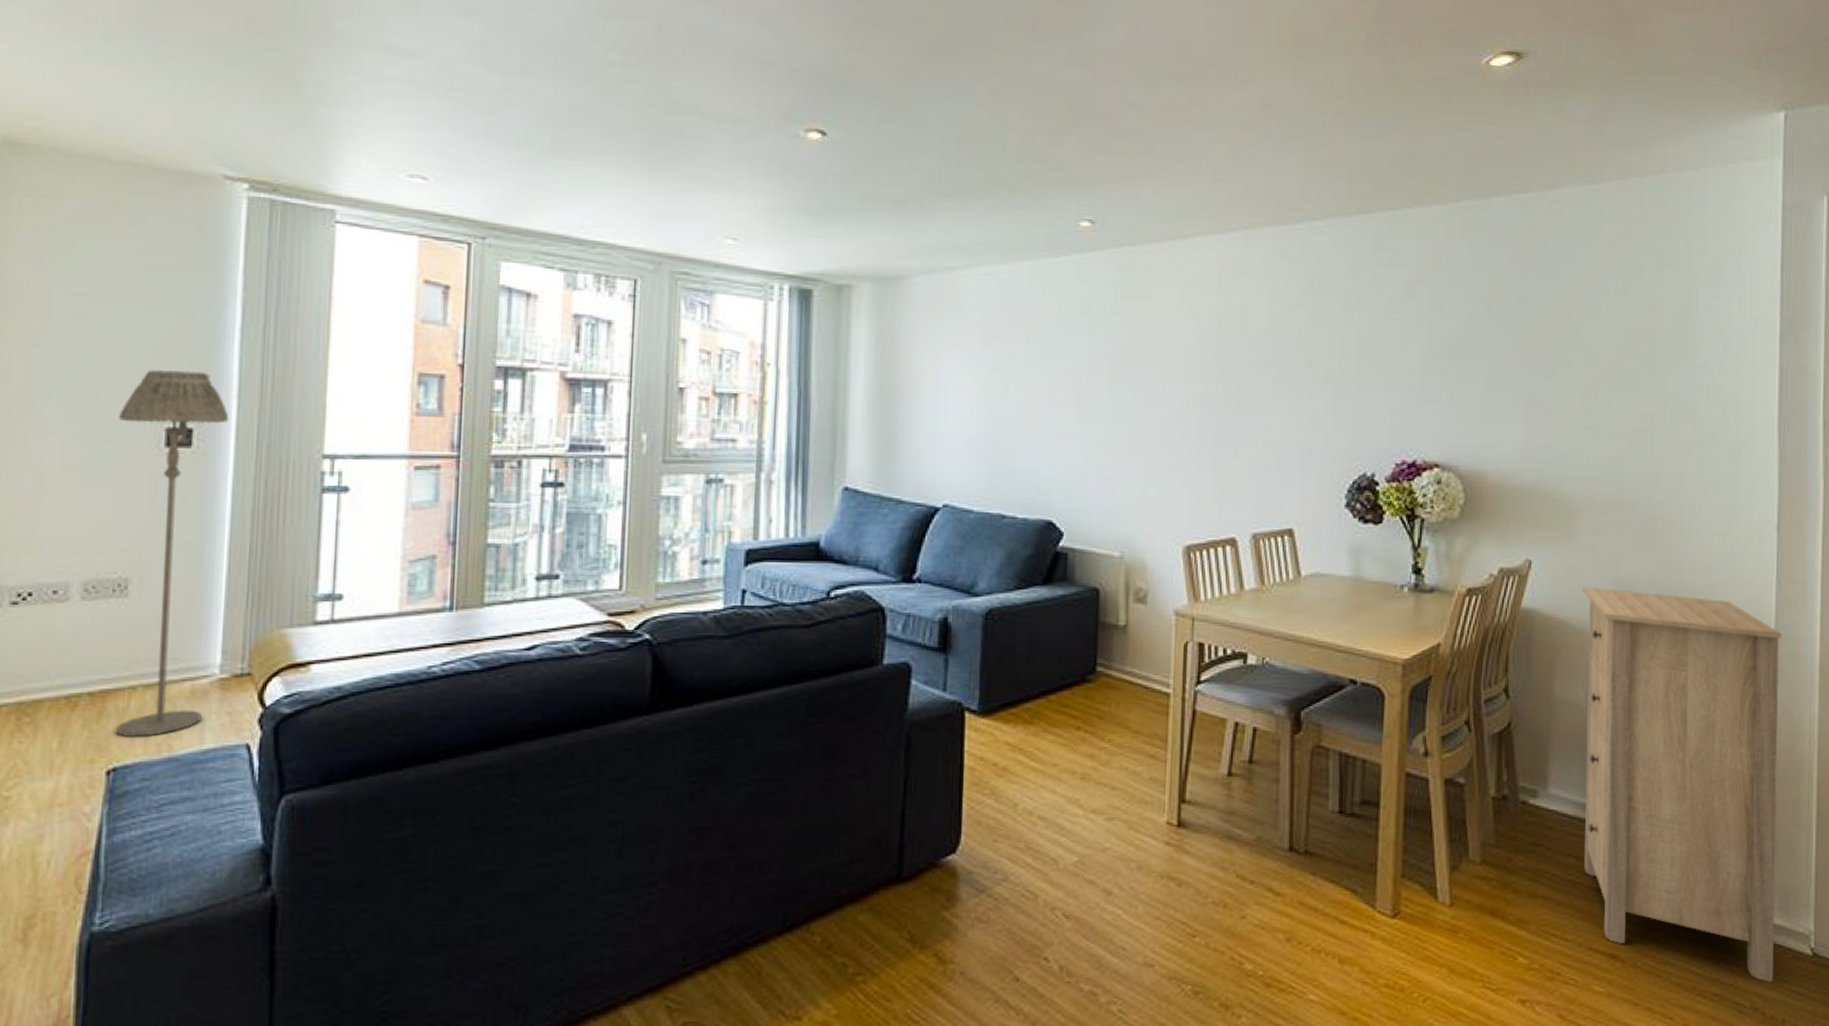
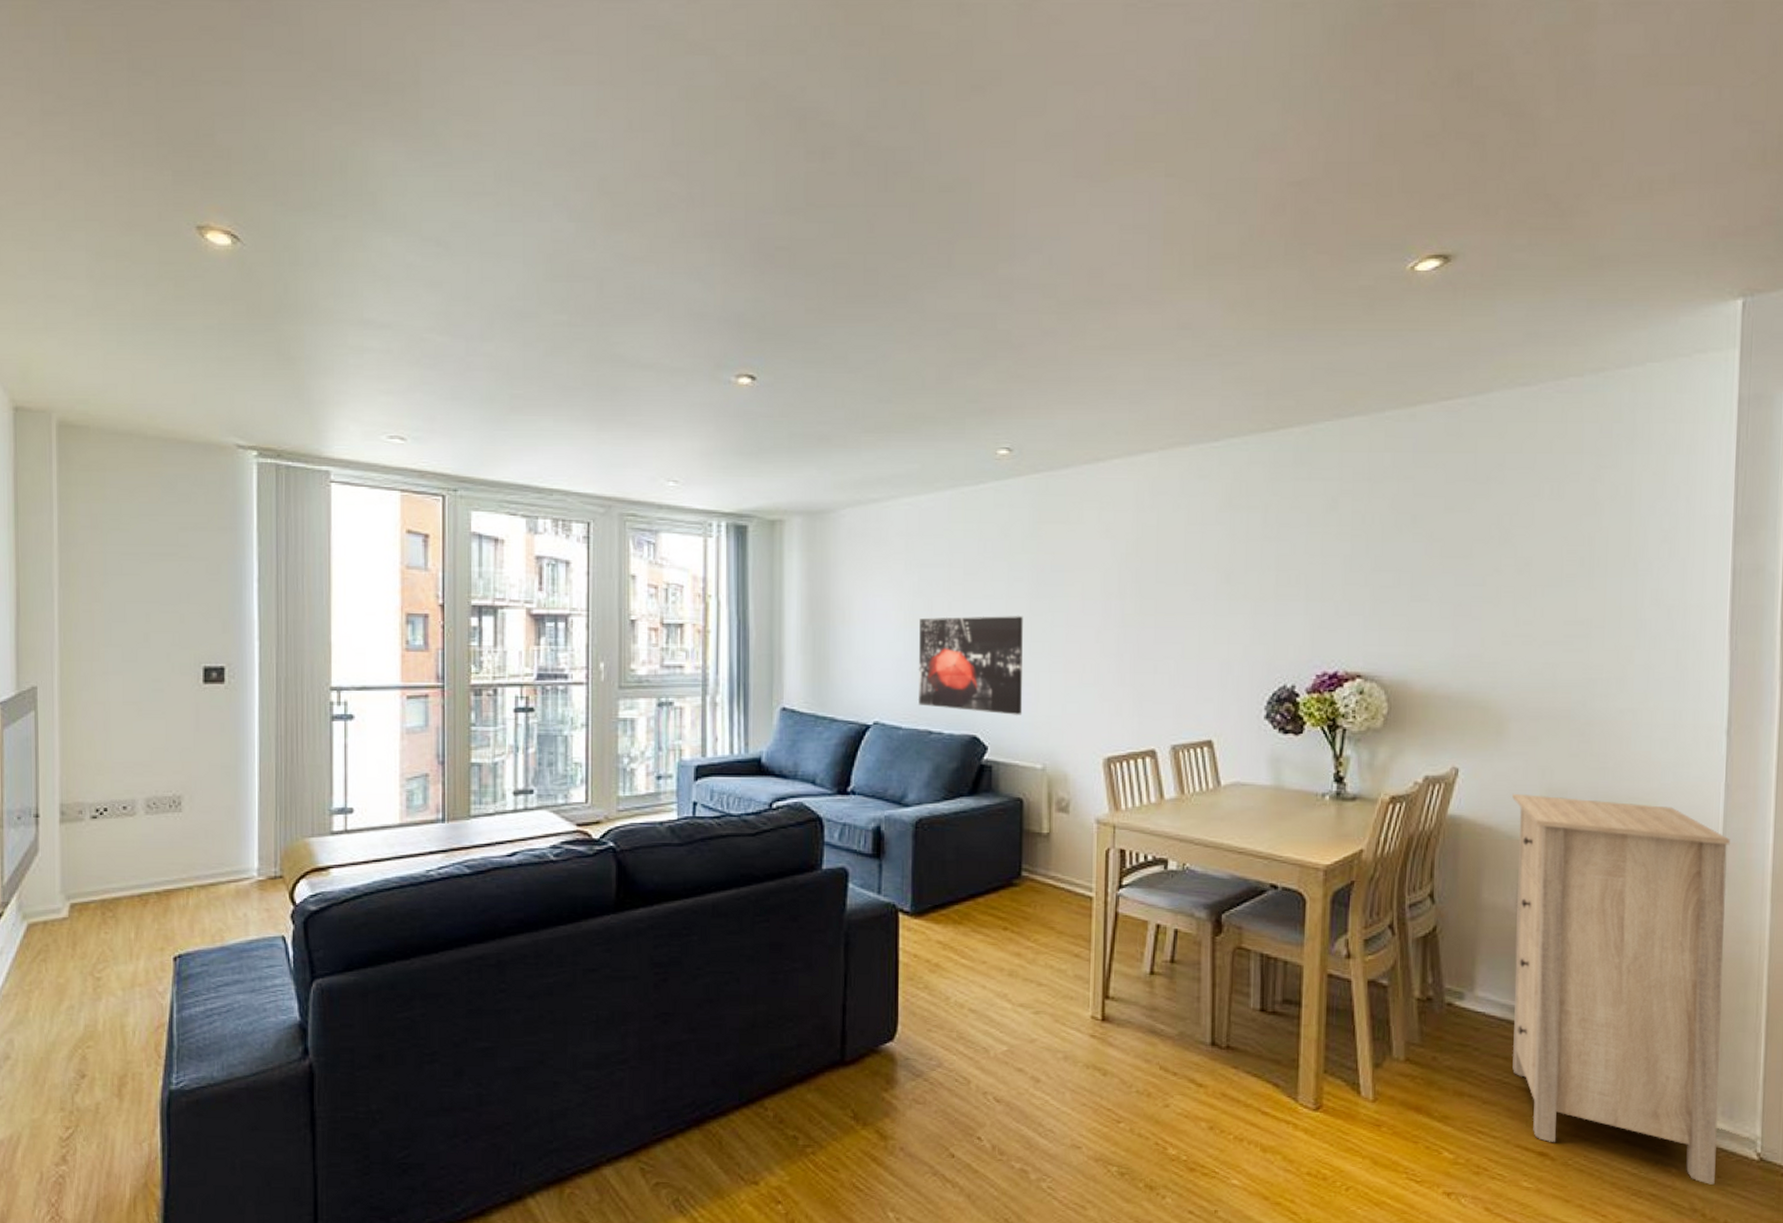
floor lamp: present [115,370,230,737] -> none [165,617,253,929]
wall art: none [990,394,1103,500] -> present [917,615,1023,715]

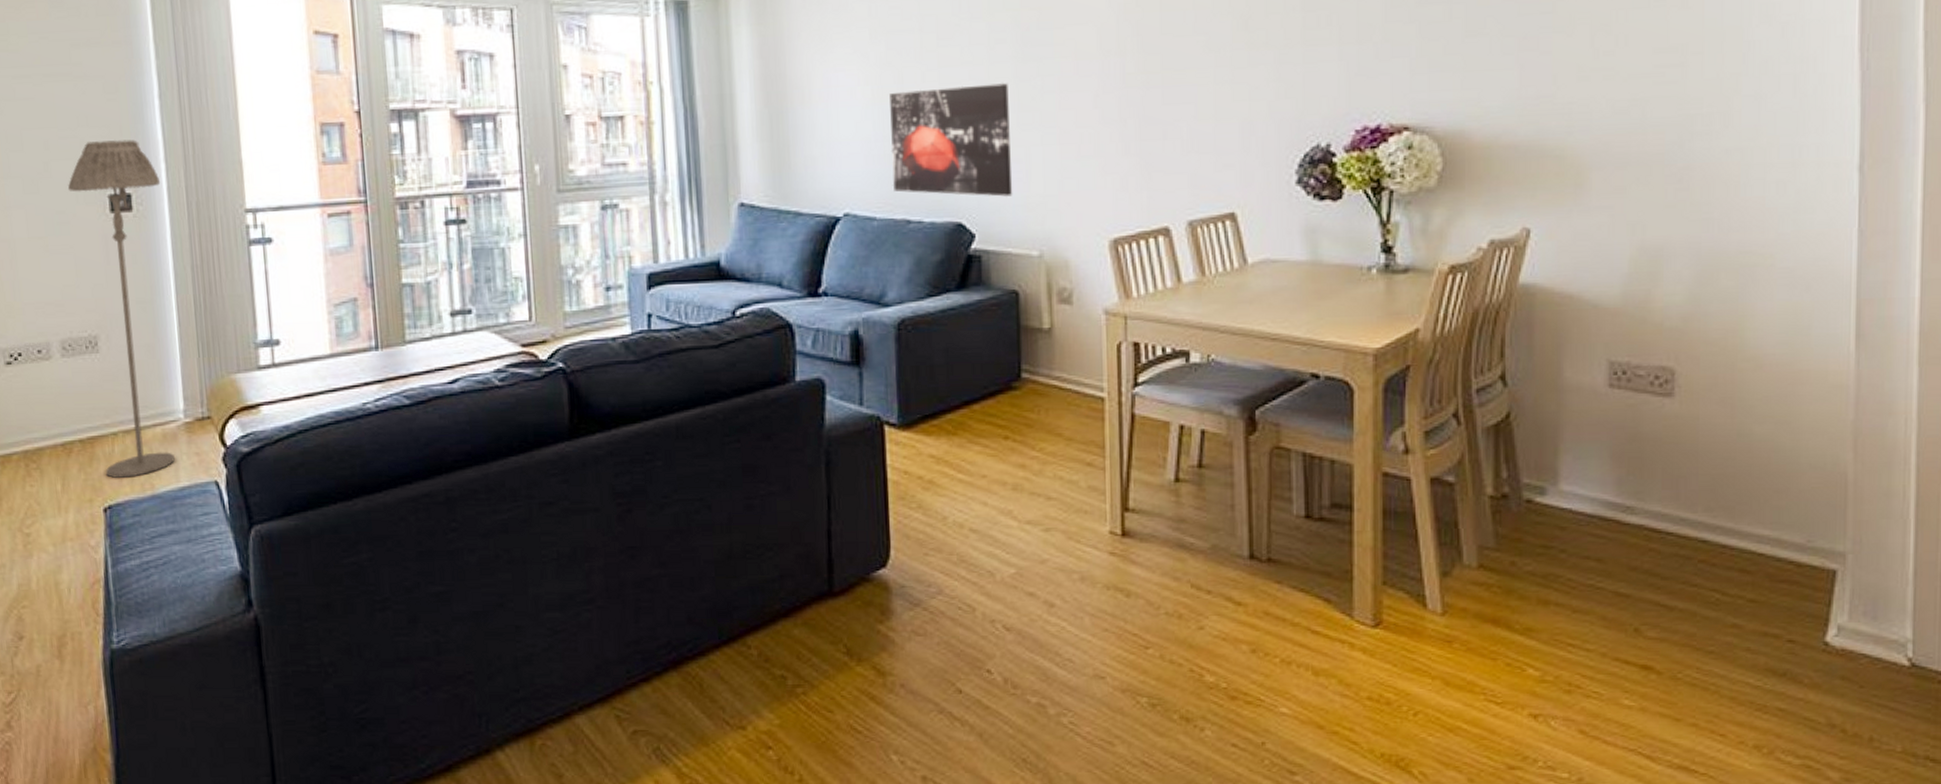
floor lamp: none [165,617,253,929] -> present [68,139,175,478]
storage cabinet: present [1512,793,1730,1185] -> none [1597,254,1866,696]

